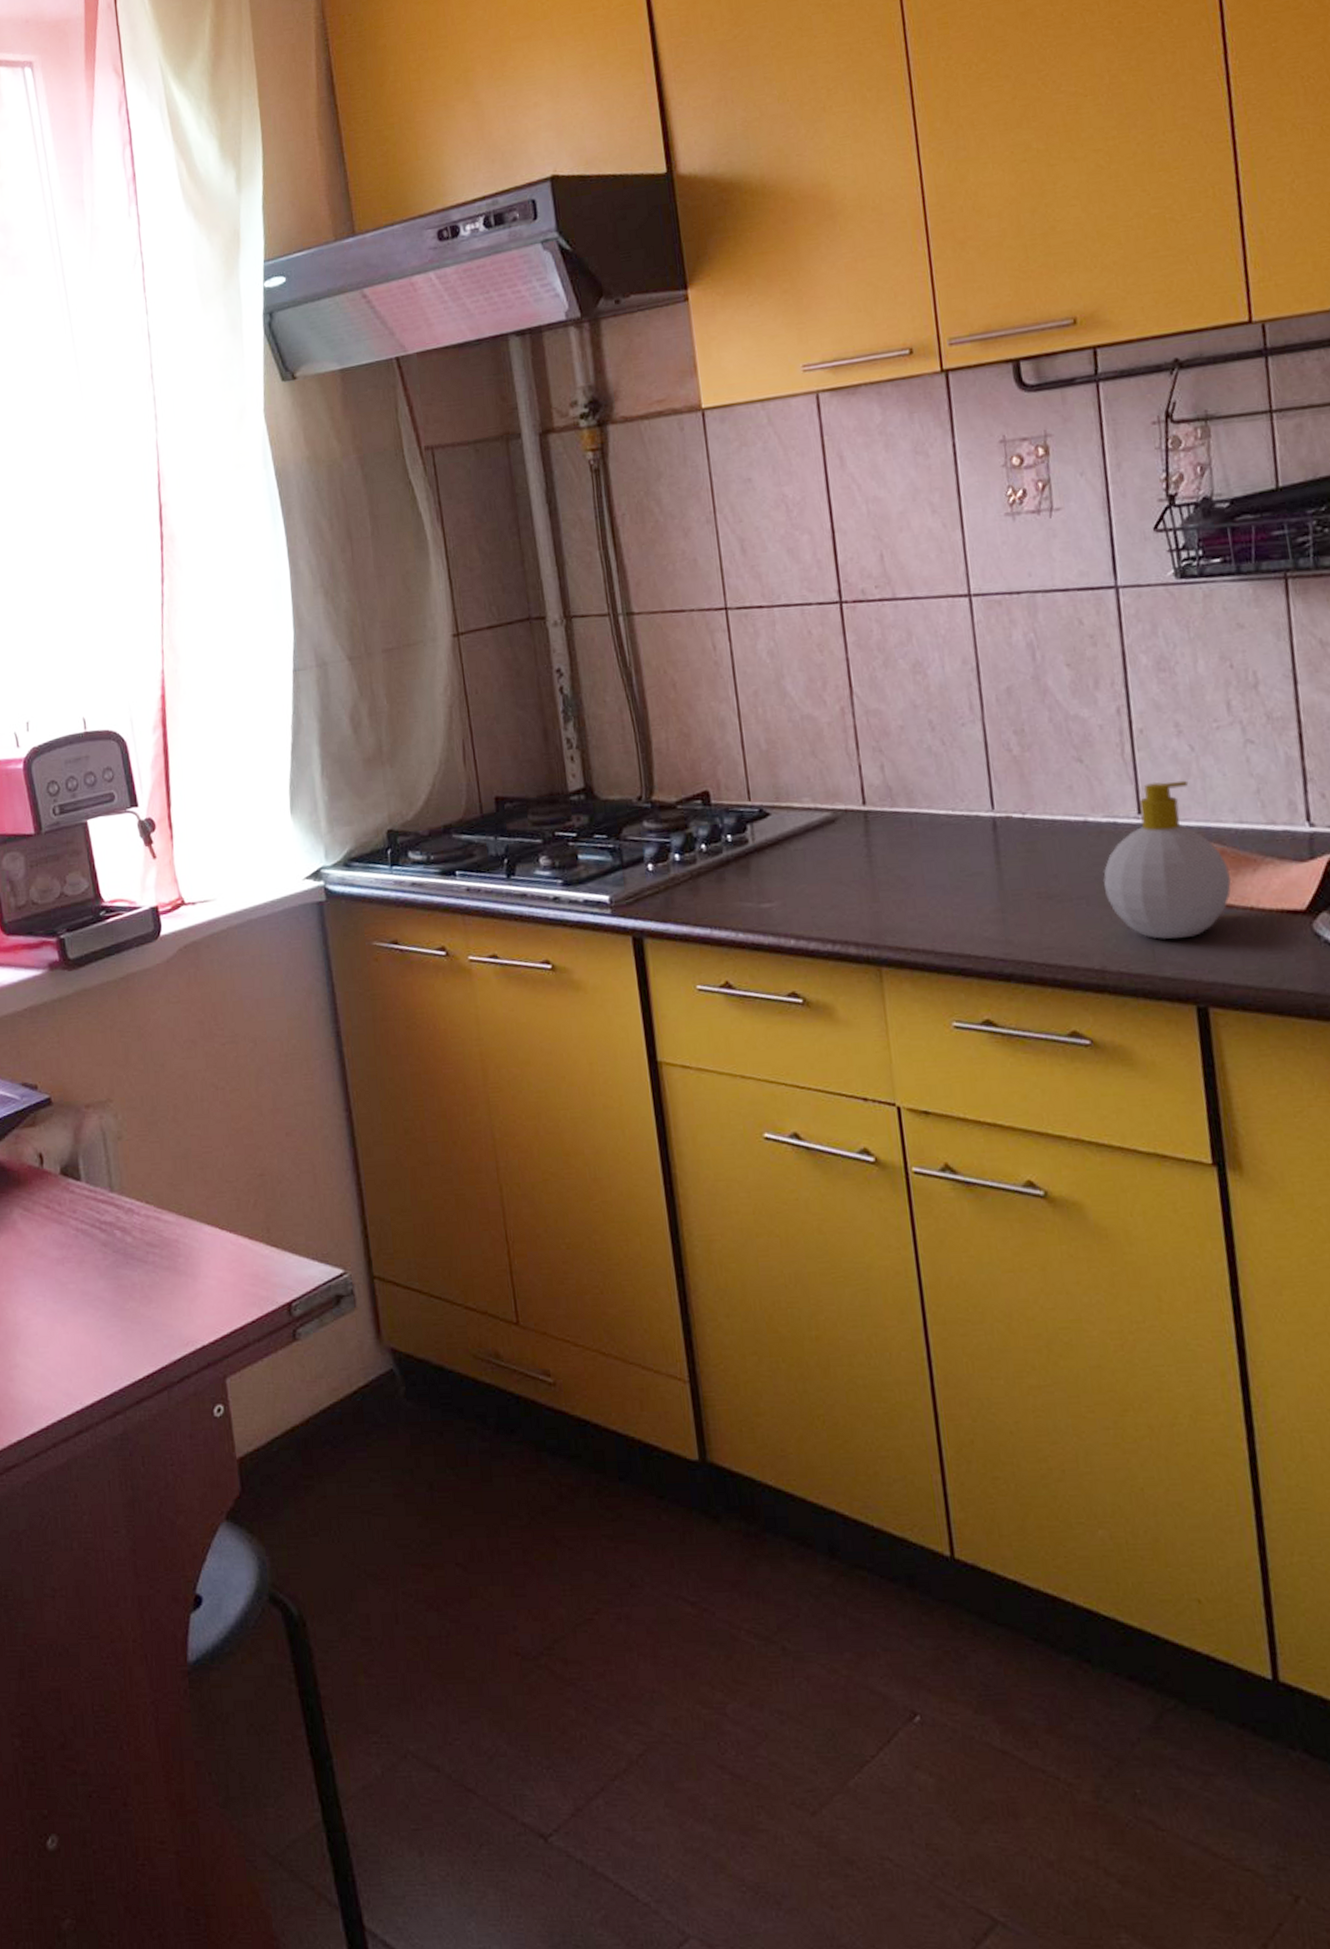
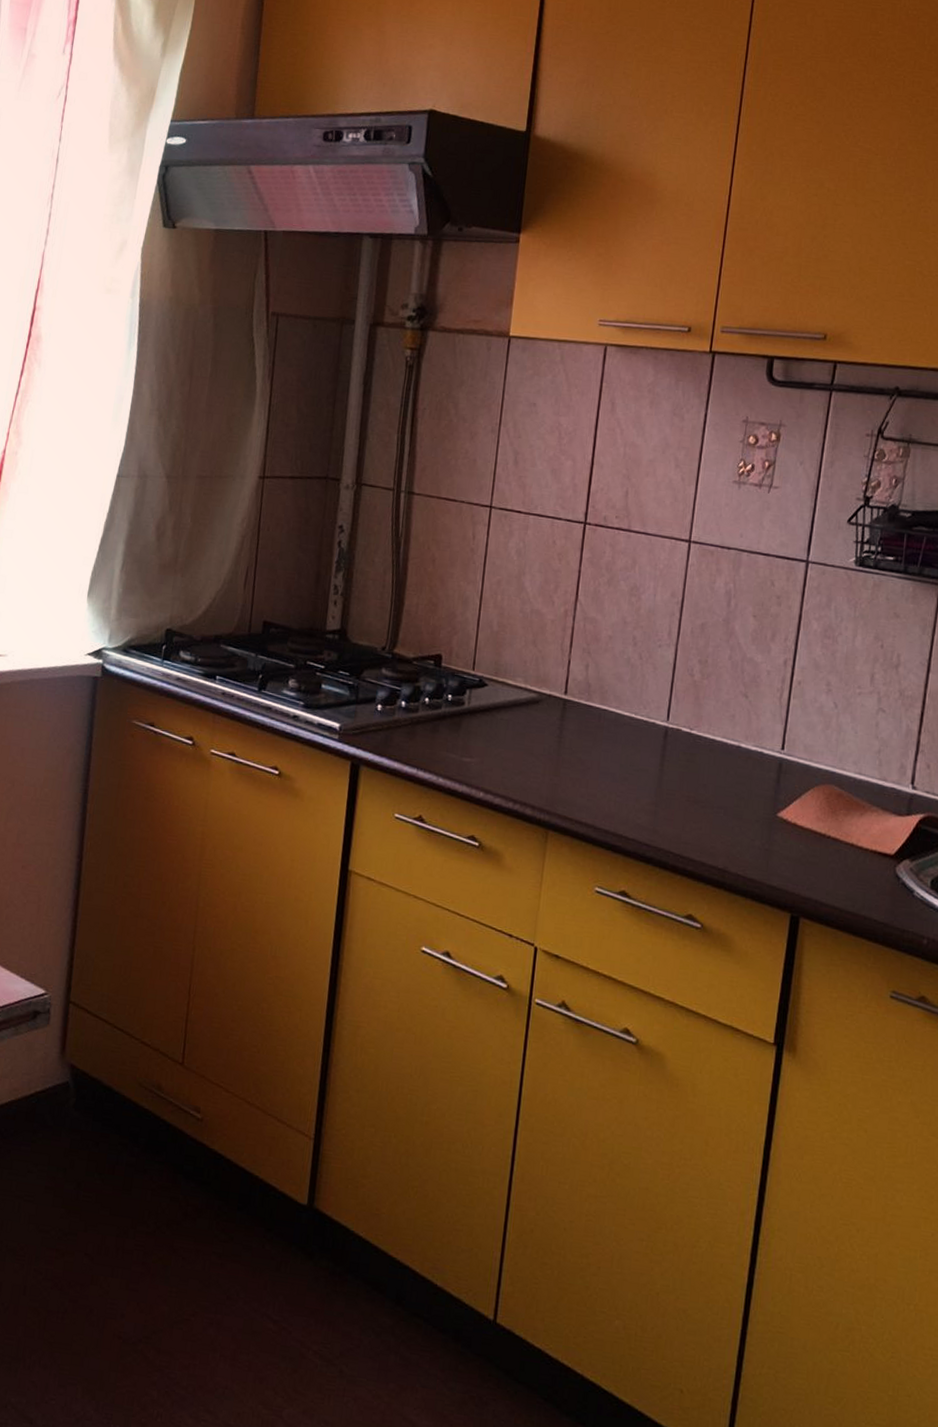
soap bottle: present [1102,780,1231,939] -> none [741,726,842,858]

